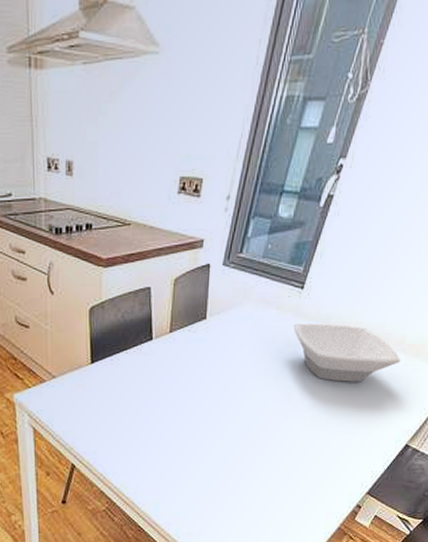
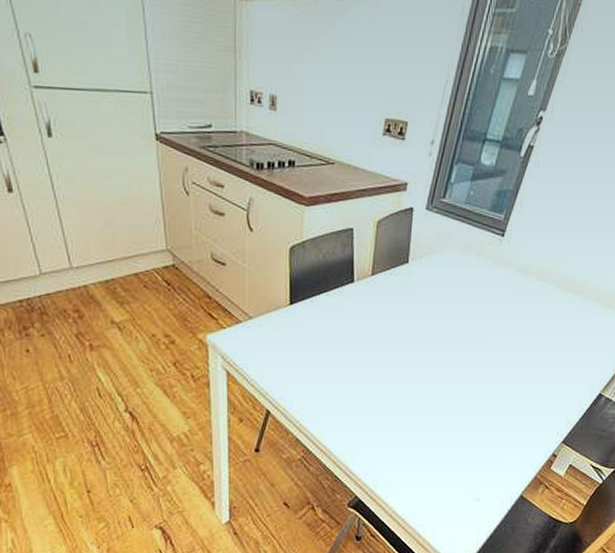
bowl: present [293,323,401,382] -> none [493,270,596,331]

